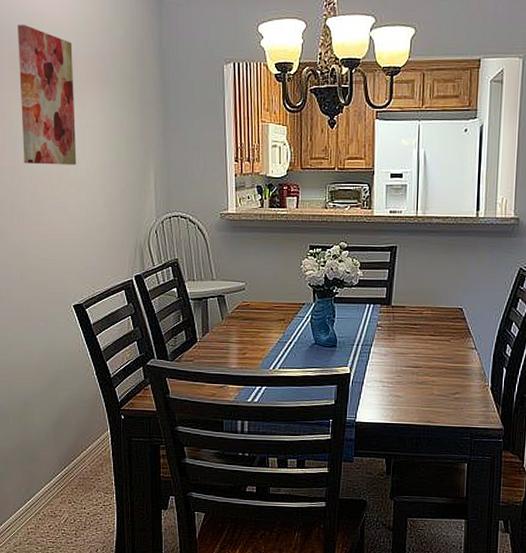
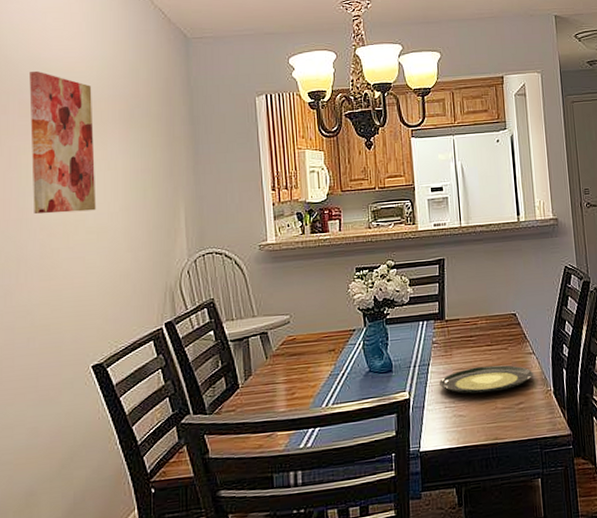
plate: none [380,353,473,379] -> present [439,365,533,394]

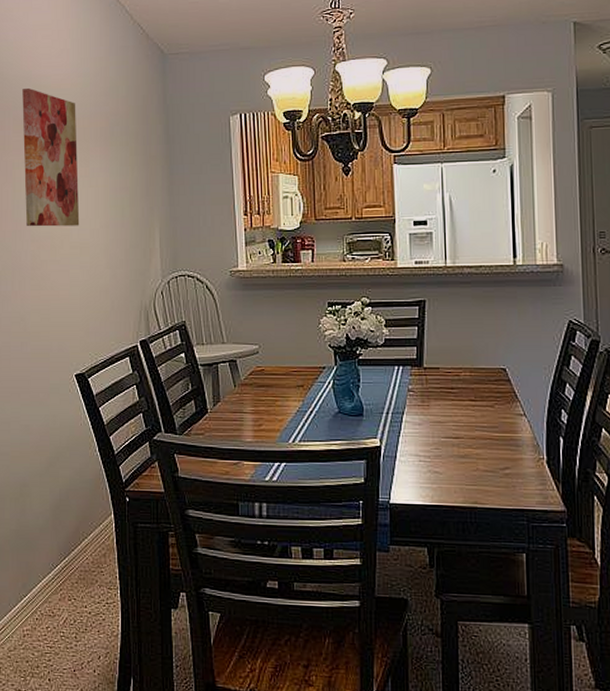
plate: present [439,365,533,394] -> none [414,422,523,452]

